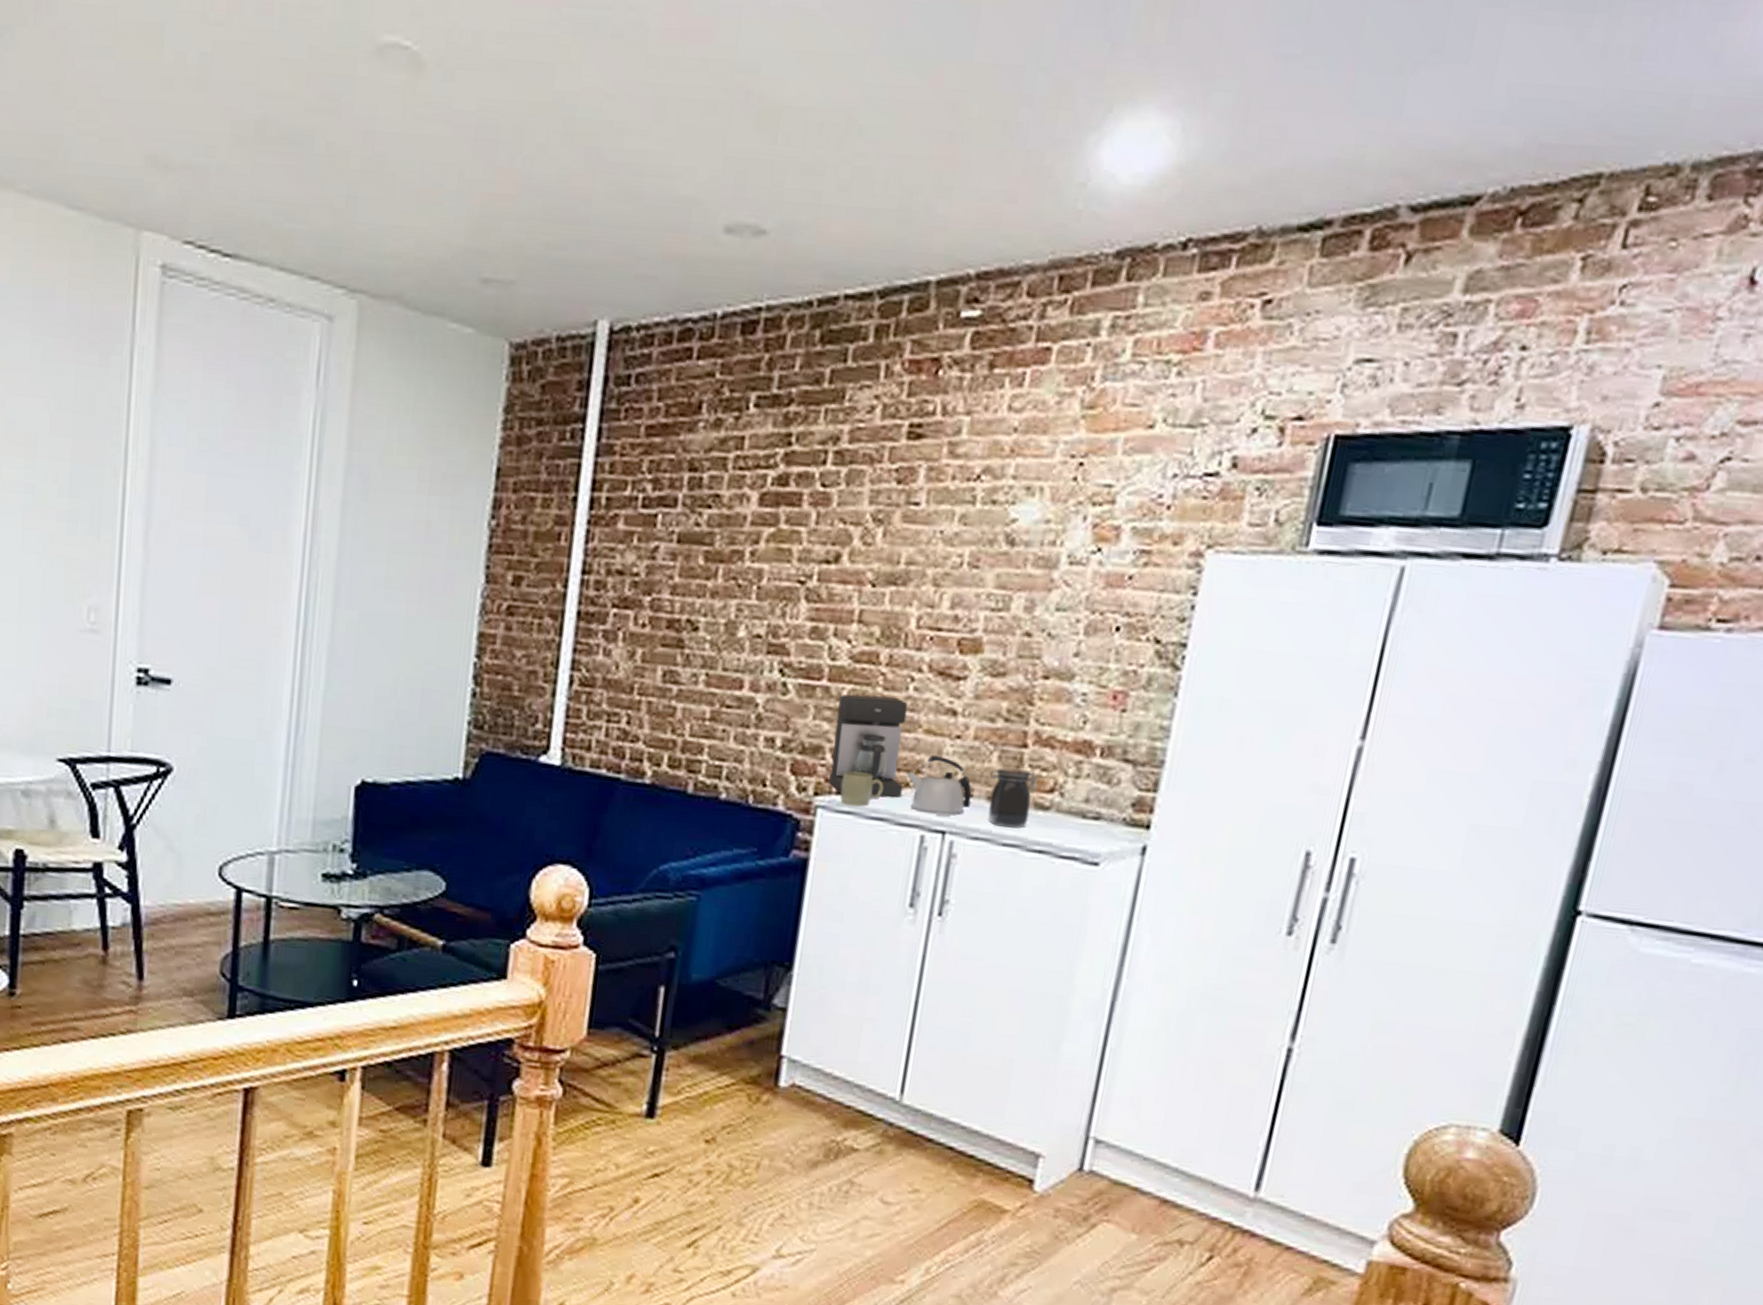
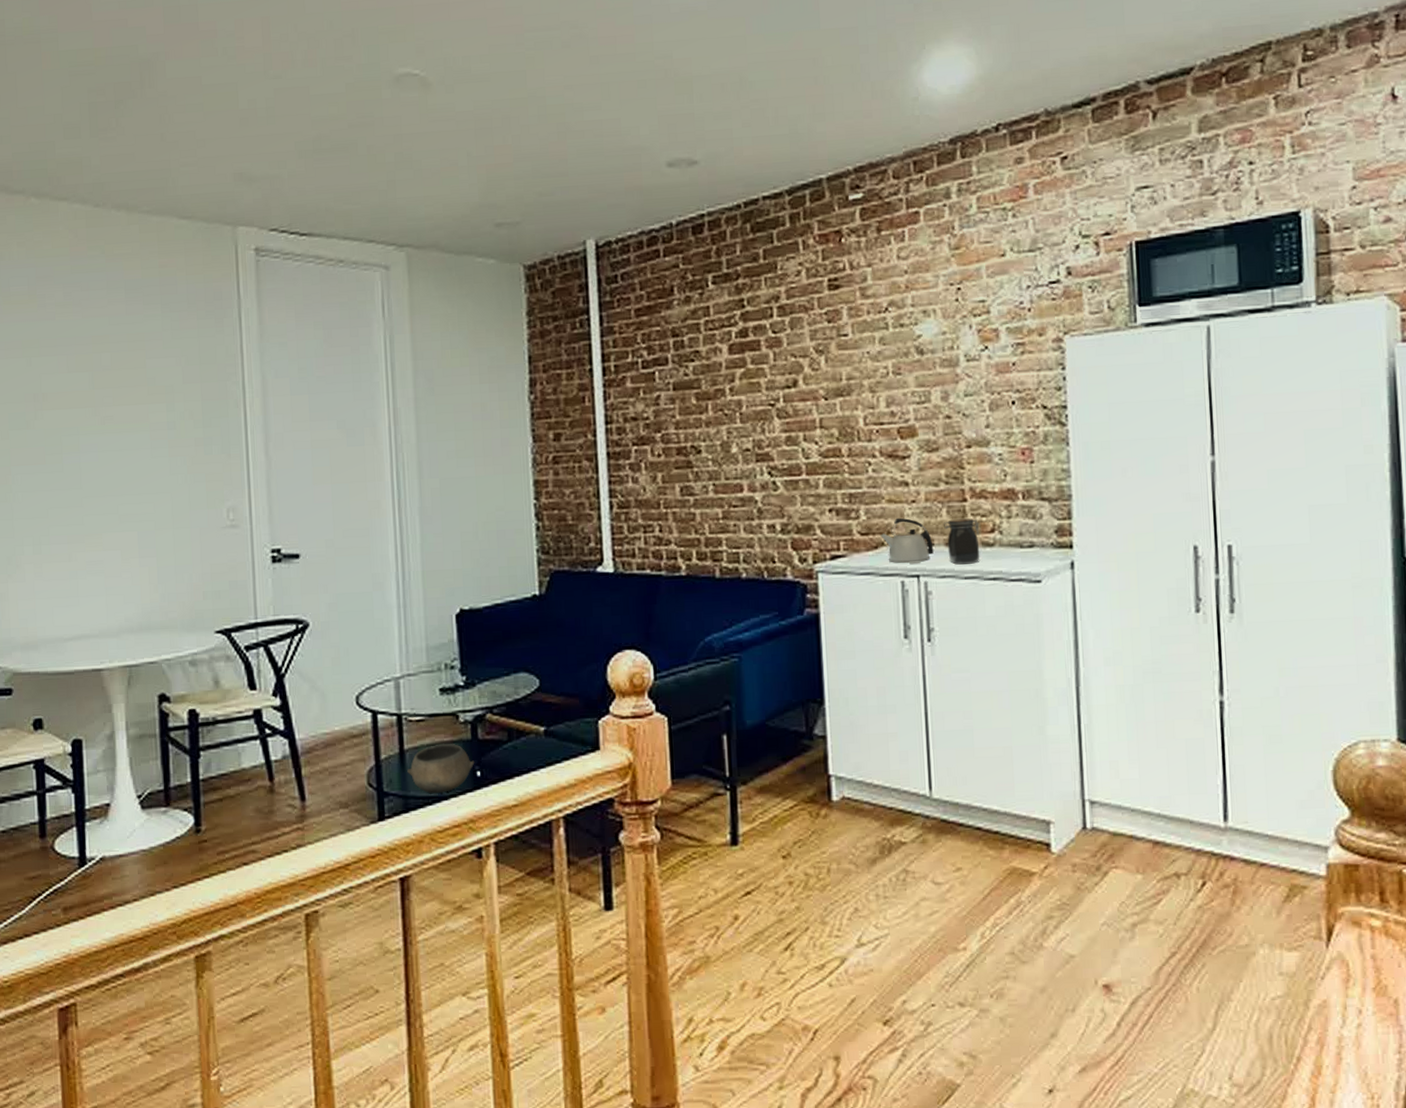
bowl: none [269,940,353,998] -> present [407,743,475,794]
coffee maker: present [828,694,909,799] -> none [818,479,880,559]
mug: present [840,771,884,807] -> none [832,540,865,567]

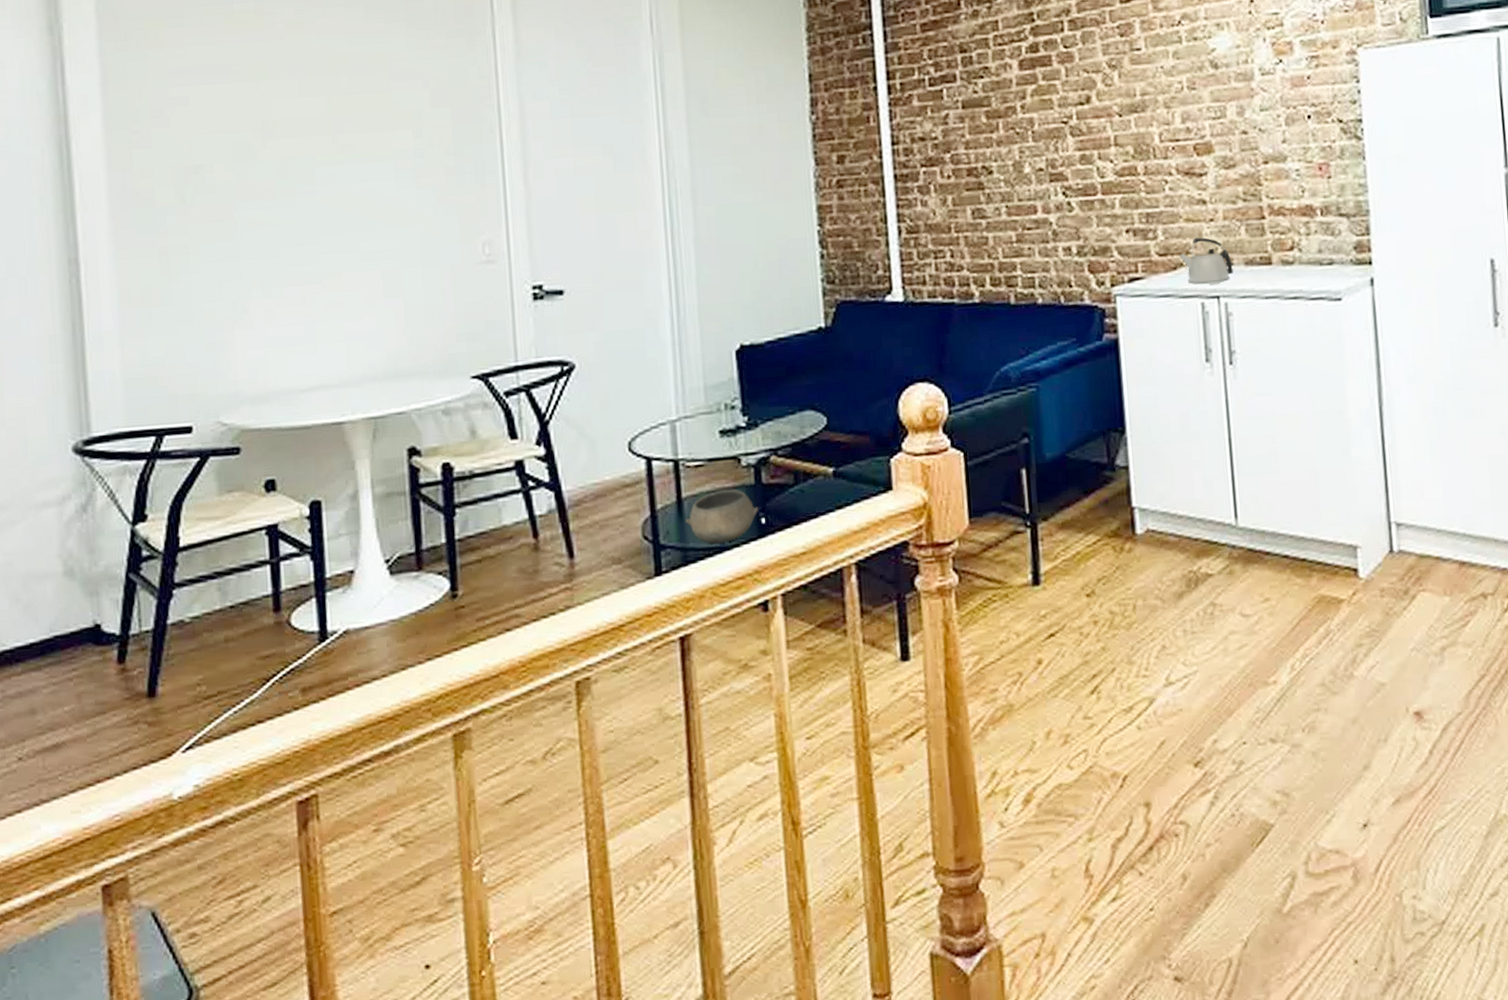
jar: present [944,518,980,566] -> none [1243,236,1280,285]

